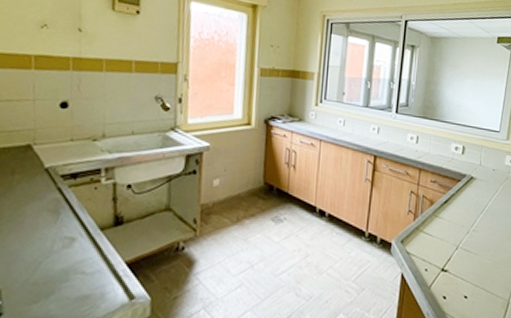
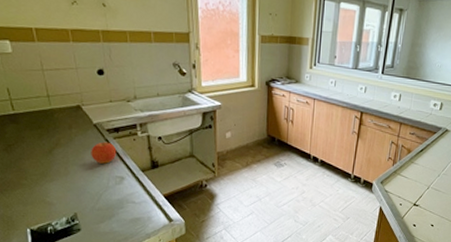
fruit: none [34,191,71,220] -> present [91,142,117,164]

